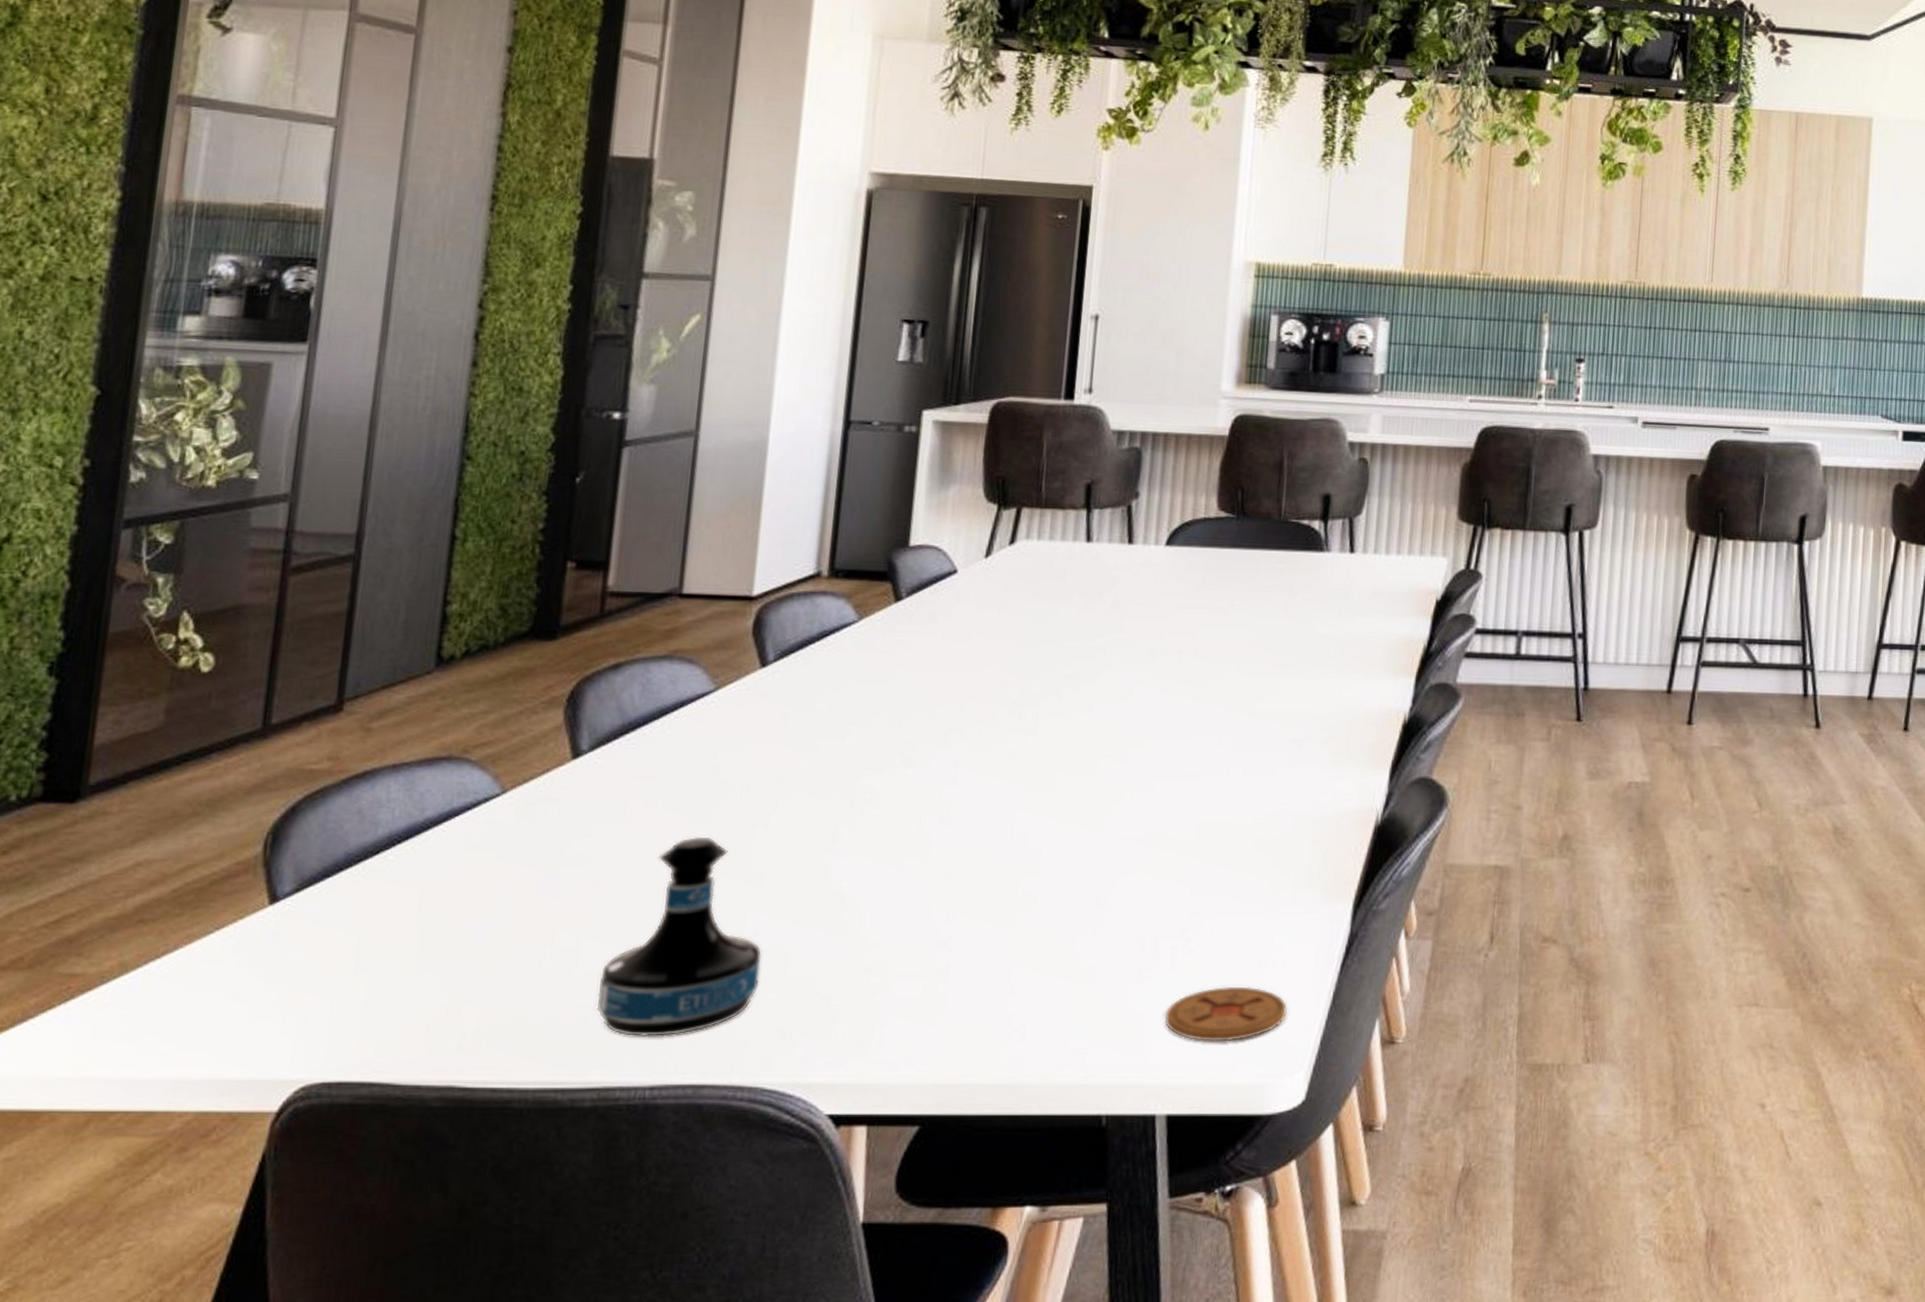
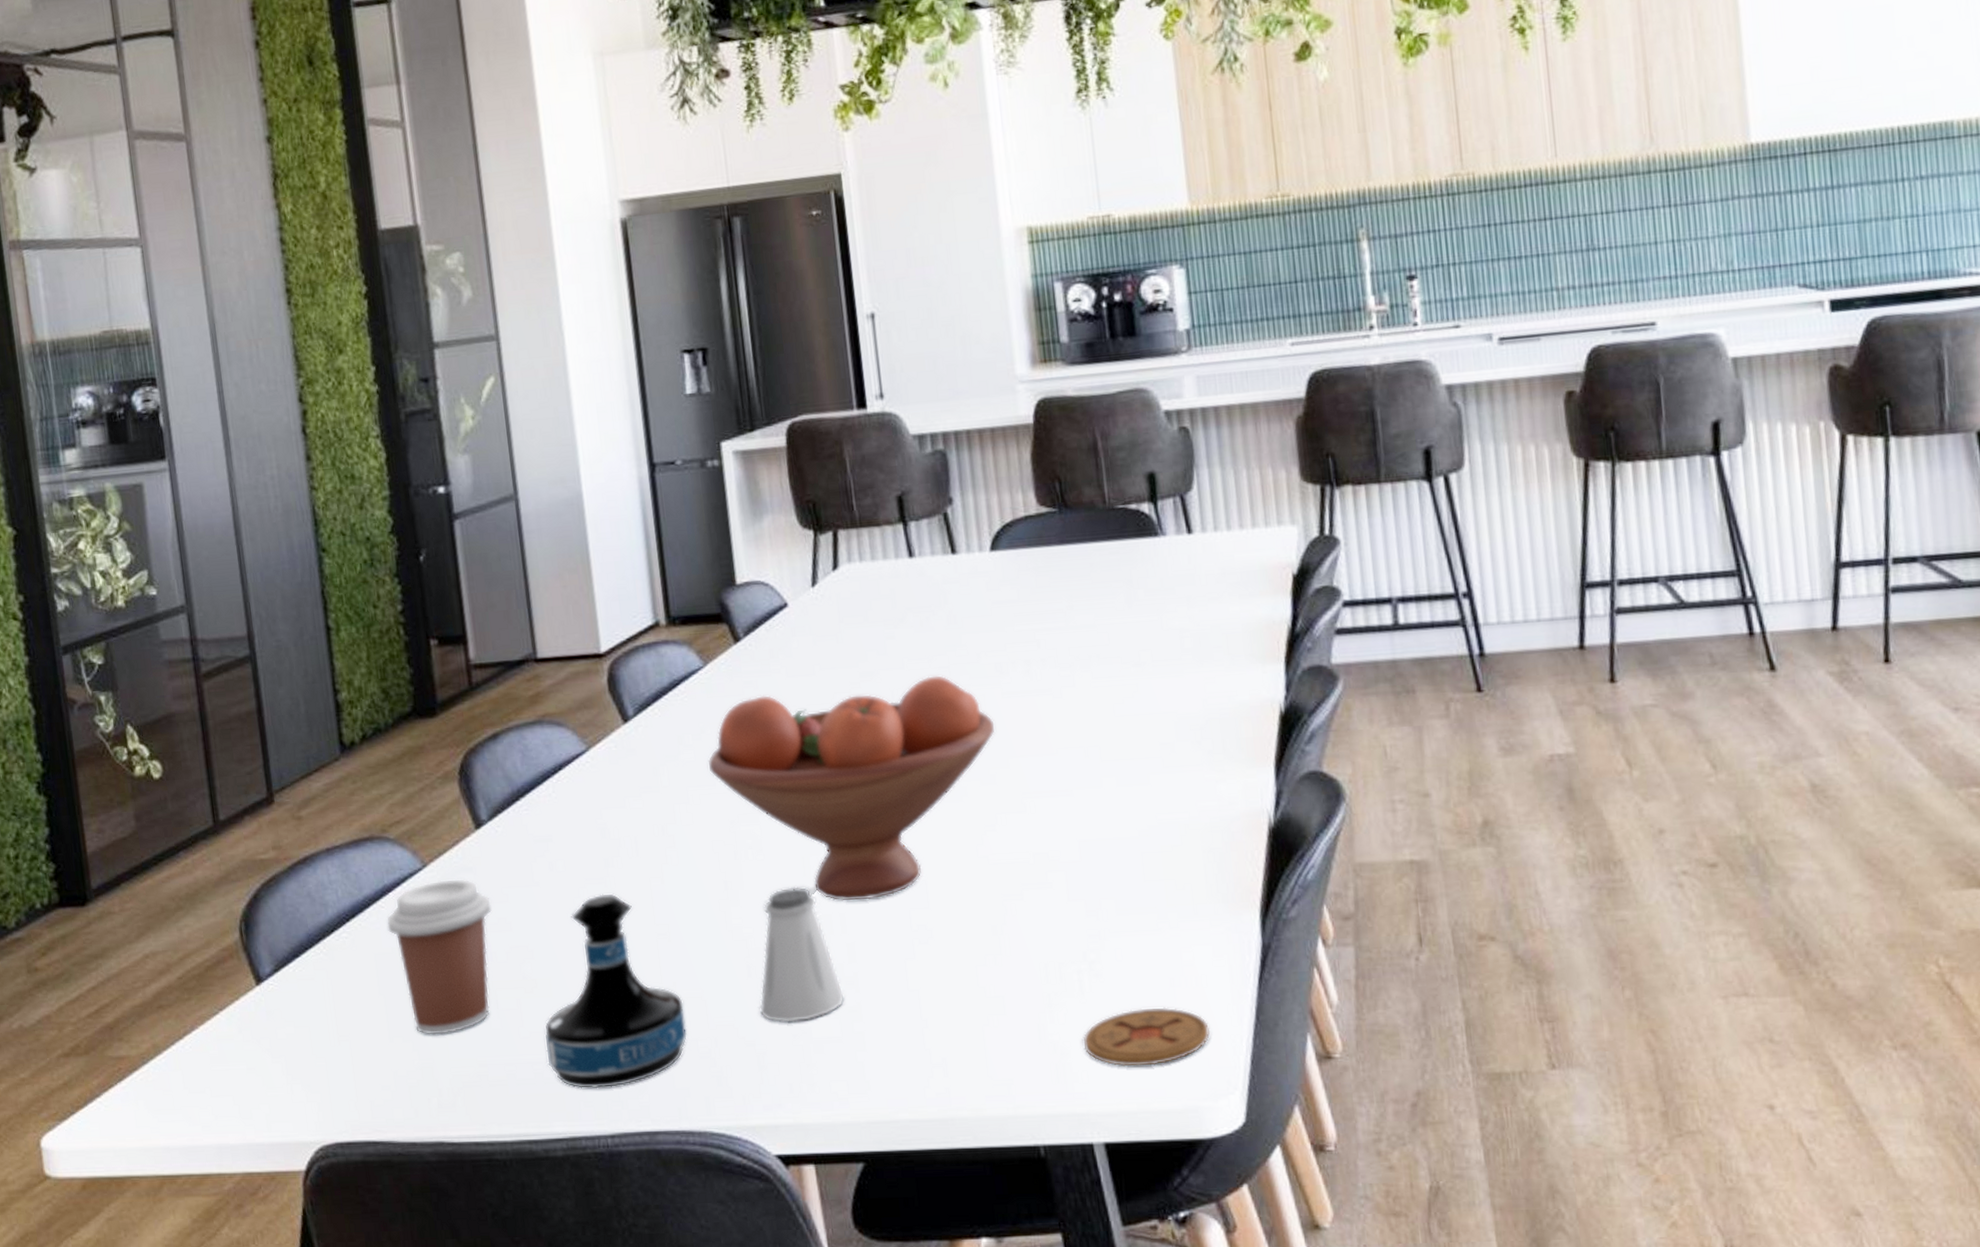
coffee cup: none [443,808,572,971] -> present [386,879,492,1035]
saltshaker: none [841,844,935,980] -> present [759,886,845,1023]
fruit bowl: none [842,653,1138,863] -> present [707,674,996,901]

